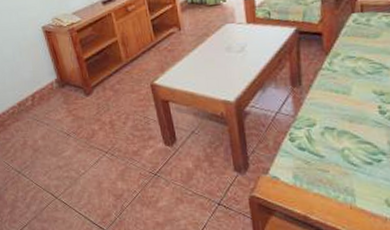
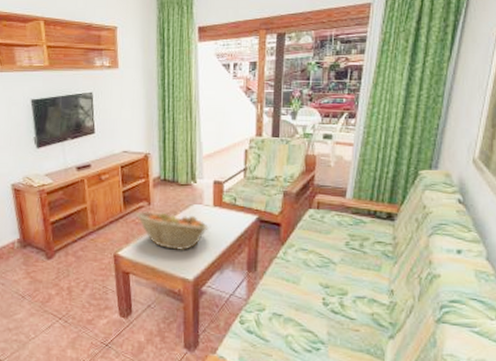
fruit basket: none [167,34,245,74] -> present [135,211,209,252]

